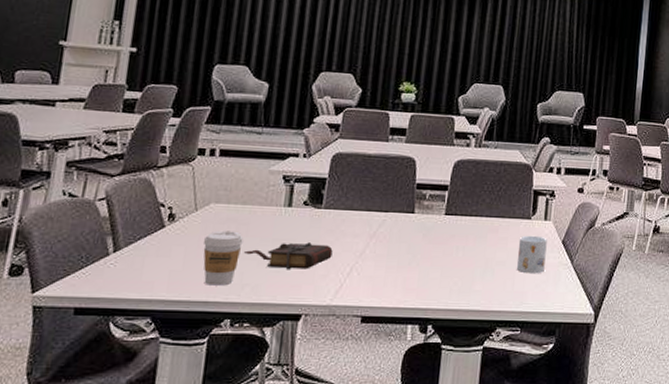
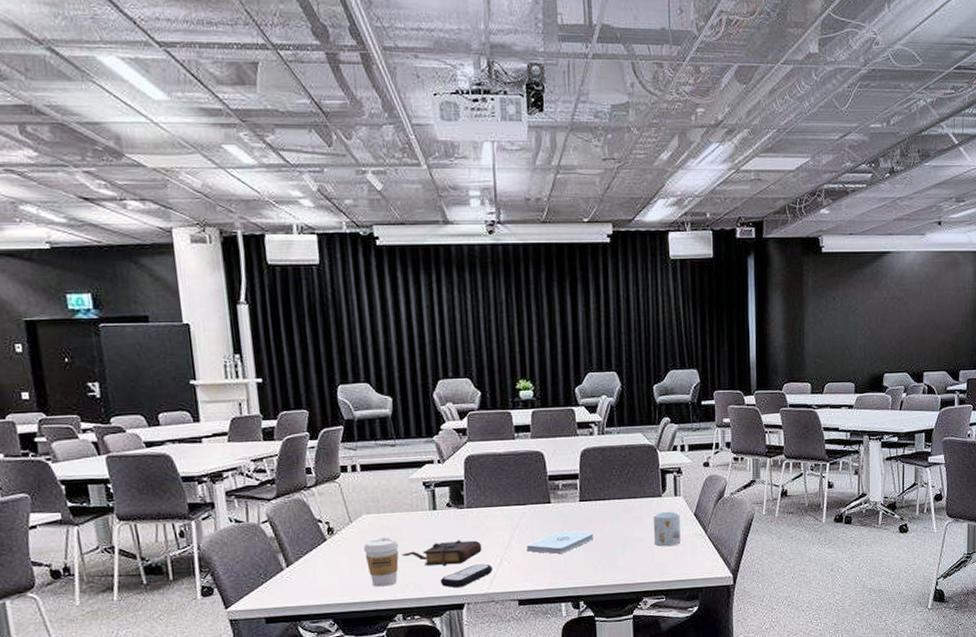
remote control: none [279,271,340,295] -> present [440,563,493,588]
notepad: none [380,244,455,269] -> present [526,530,594,554]

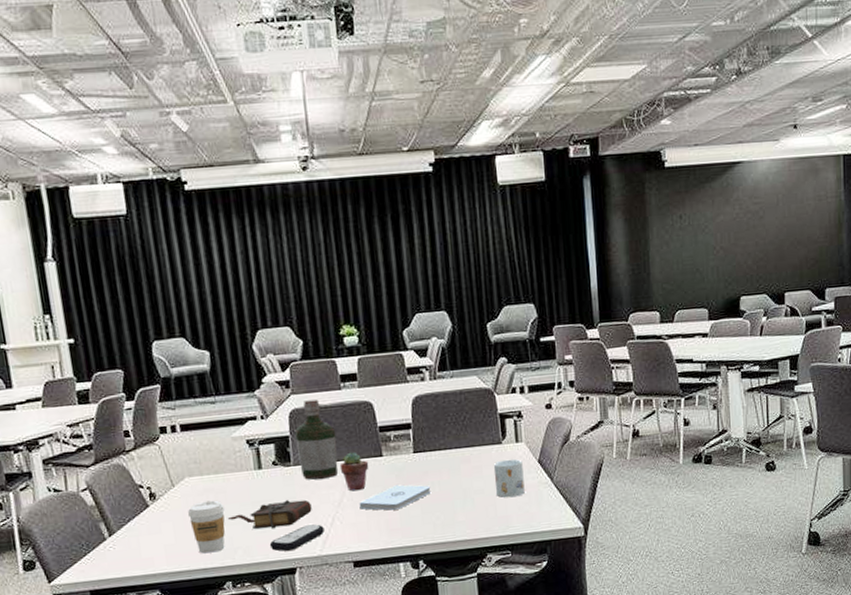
bottle: none [469,448,509,523] -> present [294,400,339,480]
potted succulent: none [510,498,538,535] -> present [339,452,369,492]

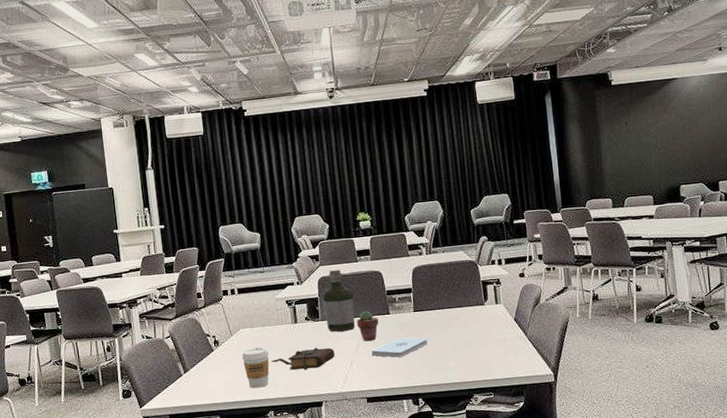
remote control: present [269,524,325,551] -> none [302,367,345,388]
mug: present [493,459,525,498] -> none [477,317,504,349]

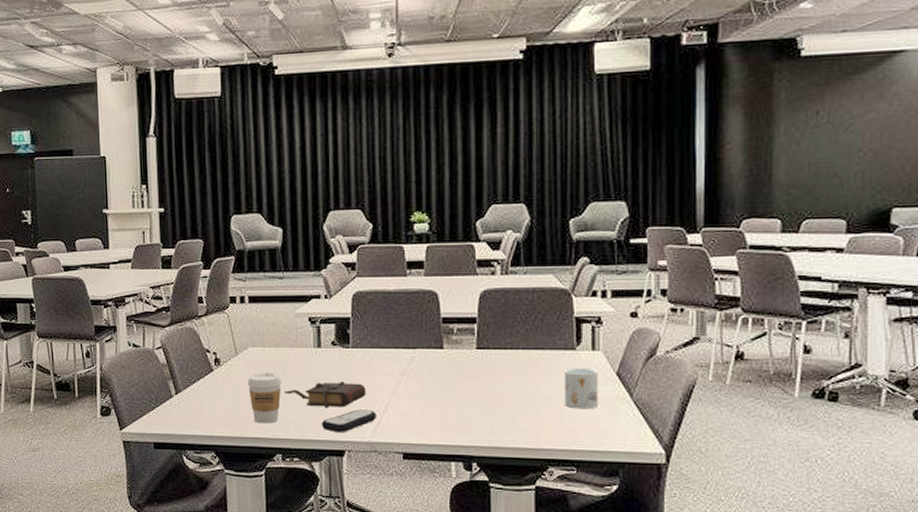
remote control: none [302,367,345,388] -> present [321,409,376,432]
bottle: present [322,270,355,332] -> none [356,284,398,365]
potted succulent: present [356,310,379,342] -> none [398,340,428,381]
notepad: present [371,337,428,357] -> none [414,380,492,406]
mug: none [477,317,504,349] -> present [564,367,598,410]

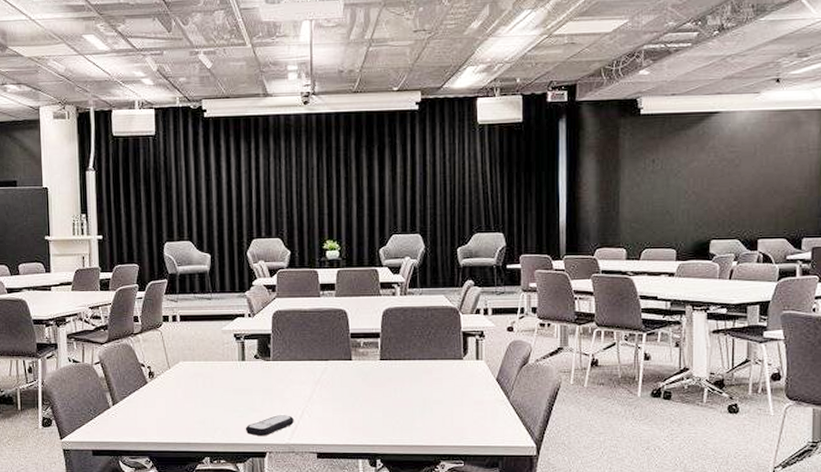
coffee cup: present [247,372,282,423] -> none [178,384,210,430]
book: present [283,381,366,409] -> none [211,391,285,415]
mug: present [564,367,598,410] -> none [453,375,481,411]

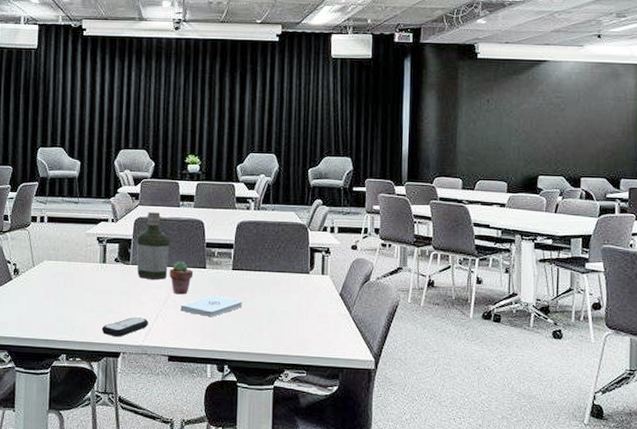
bottle: none [276,304,312,376] -> present [136,212,170,280]
potted succulent: none [313,353,339,389] -> present [169,260,194,295]
notepad: none [327,388,393,410] -> present [180,295,243,317]

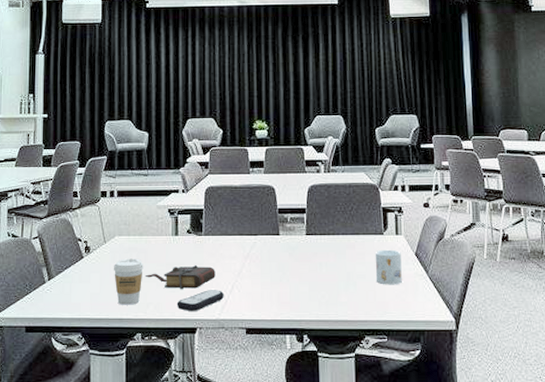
coffee cup: none [40,282,71,327] -> present [113,258,143,305]
book: none [71,293,141,316] -> present [145,265,215,290]
bottle: present [136,212,170,280] -> none [208,180,242,250]
potted succulent: present [169,260,194,295] -> none [242,228,267,264]
notepad: present [180,295,243,317] -> none [256,262,319,284]
mug: none [299,288,326,323] -> present [375,249,402,285]

